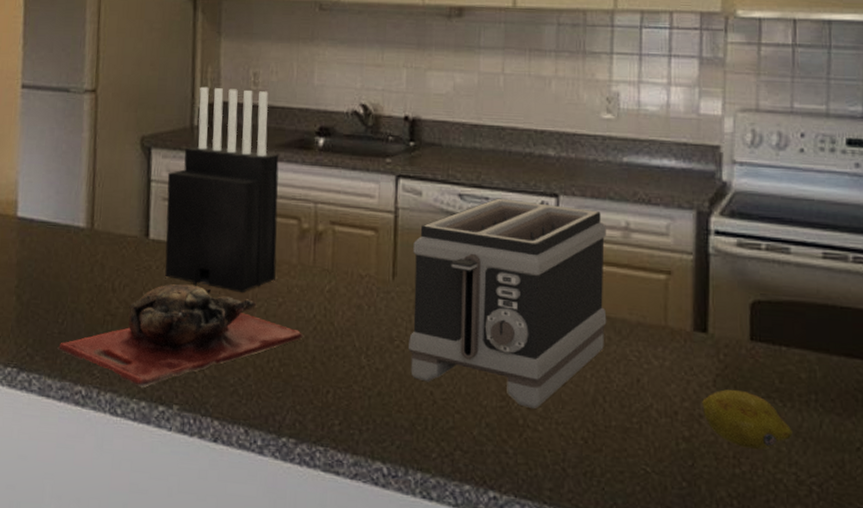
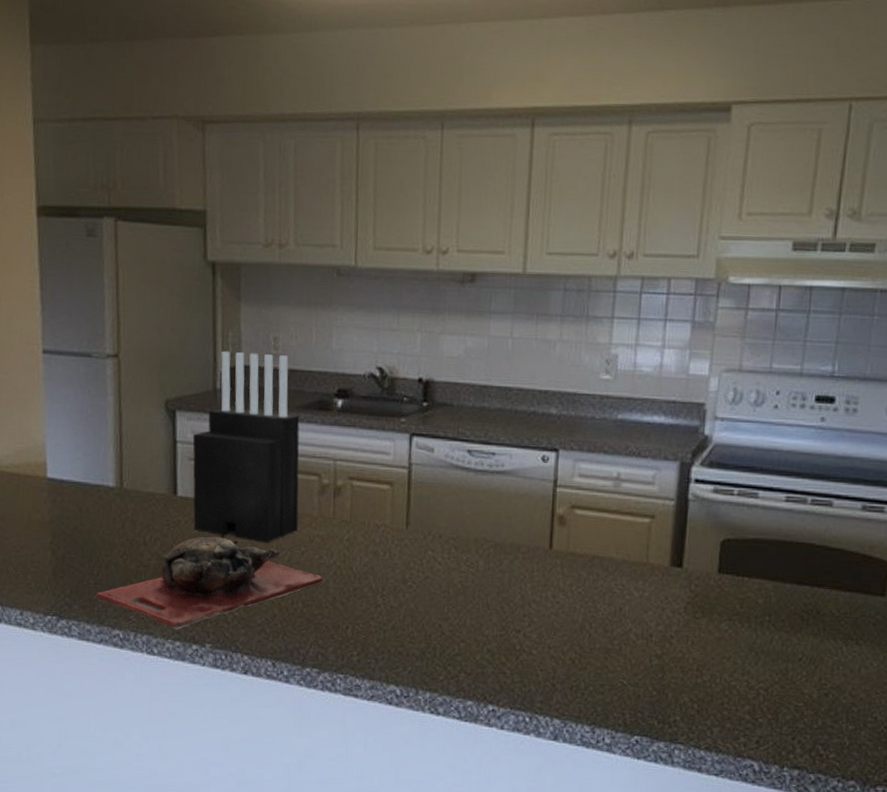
toaster: present [409,198,607,408] -> none [420,453,600,636]
fruit: present [702,389,792,449] -> none [673,614,748,662]

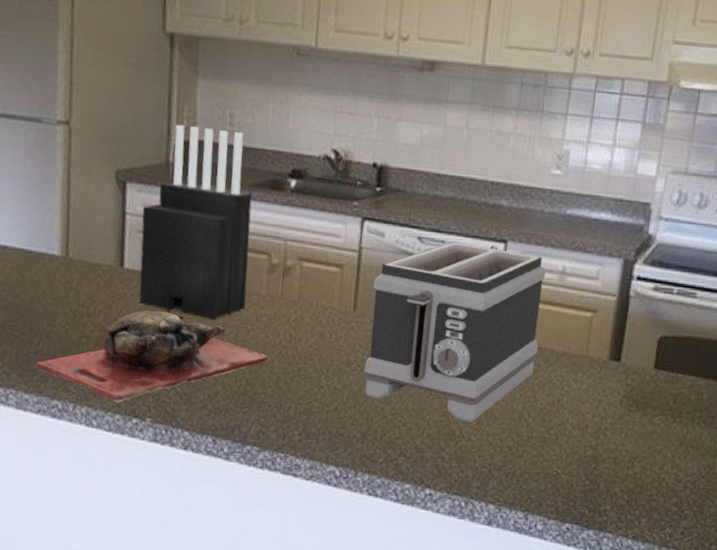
toaster: none [420,453,600,636] -> present [364,242,546,422]

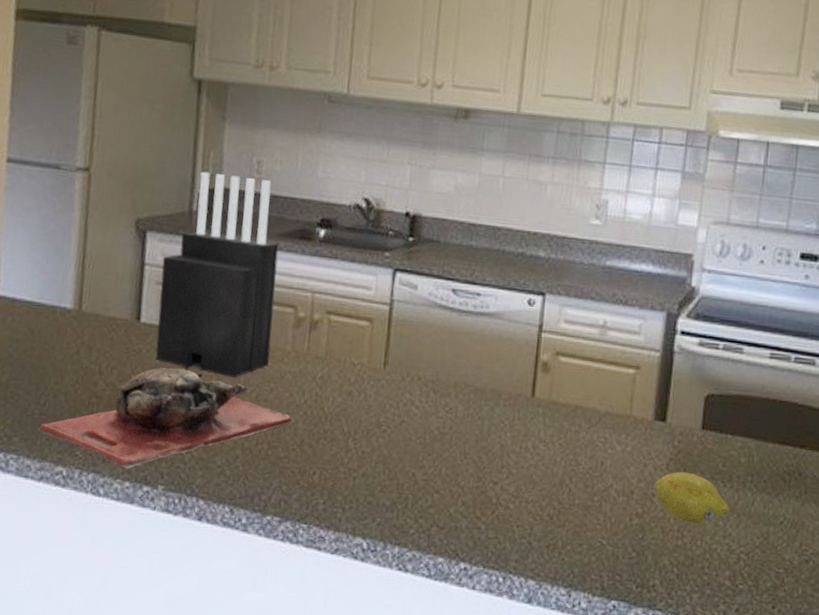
toaster: present [364,242,546,422] -> none [394,294,586,488]
fruit: none [609,407,678,455] -> present [655,471,729,524]

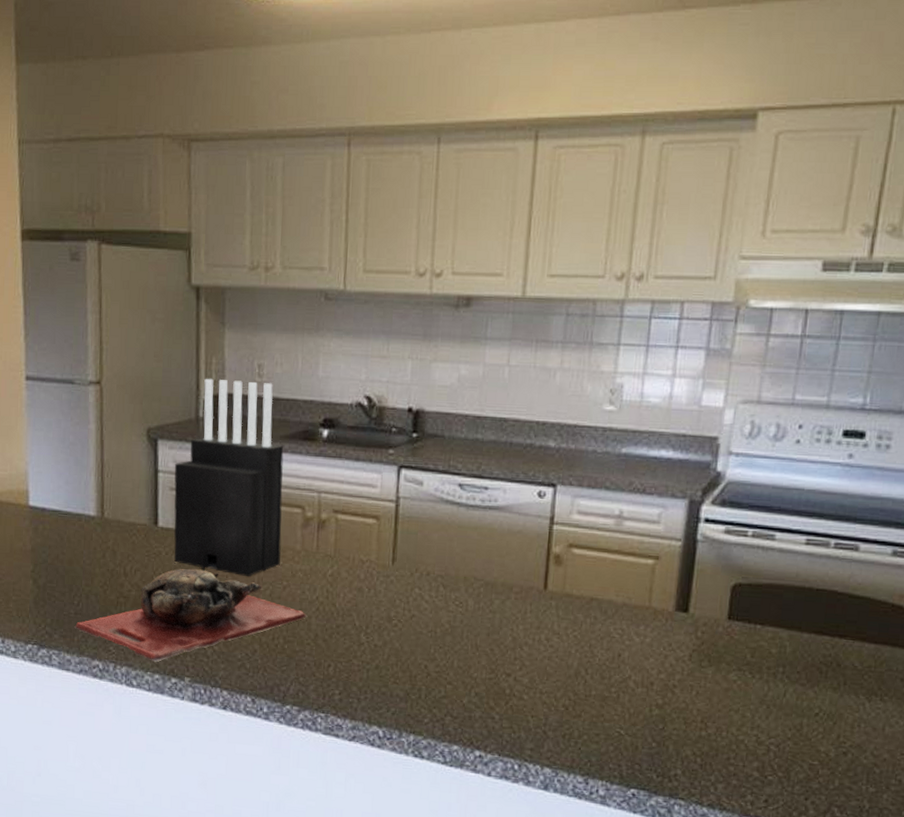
fruit: present [655,471,729,524] -> none [677,663,758,715]

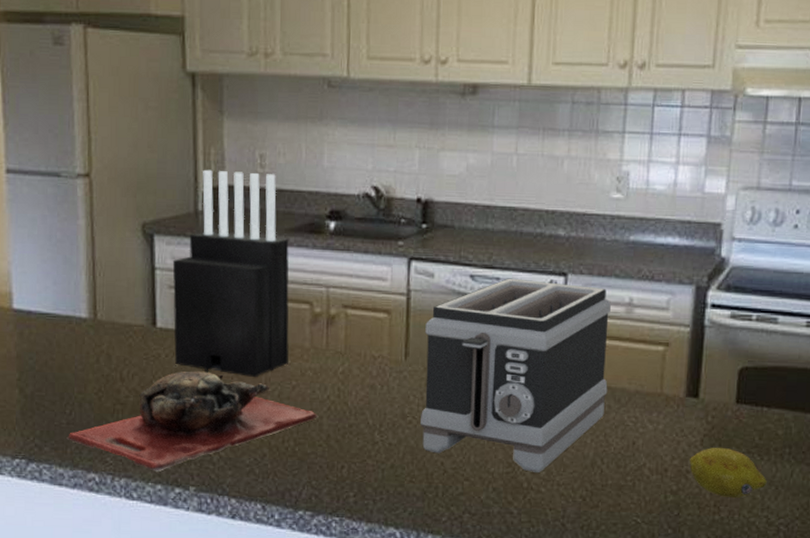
toaster: none [406,487,600,680] -> present [420,278,611,472]
fruit: none [677,663,758,715] -> present [690,447,767,498]

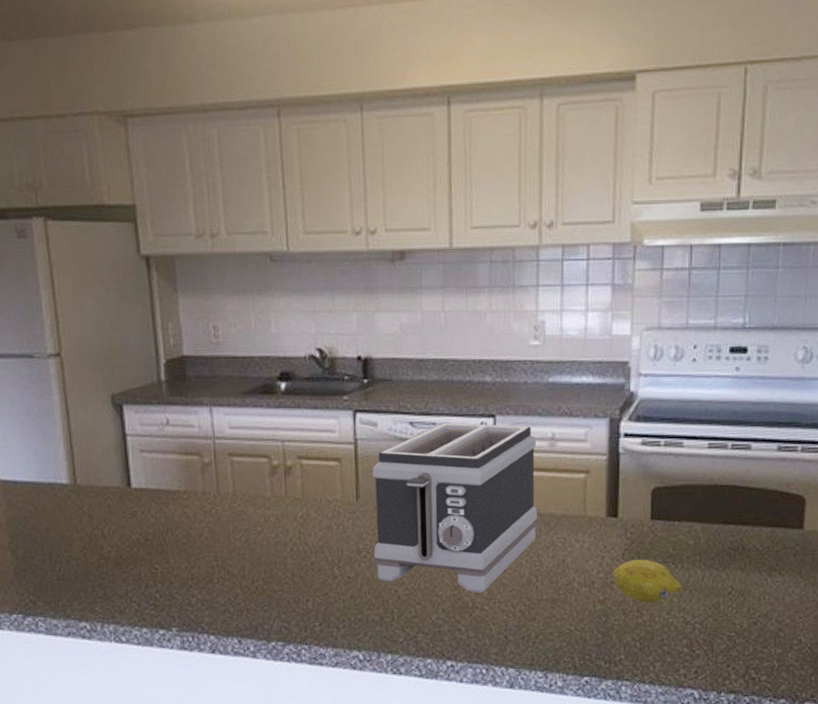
cutting board: present [66,371,319,473] -> none [58,524,283,617]
knife block: present [172,169,289,377] -> none [141,342,252,526]

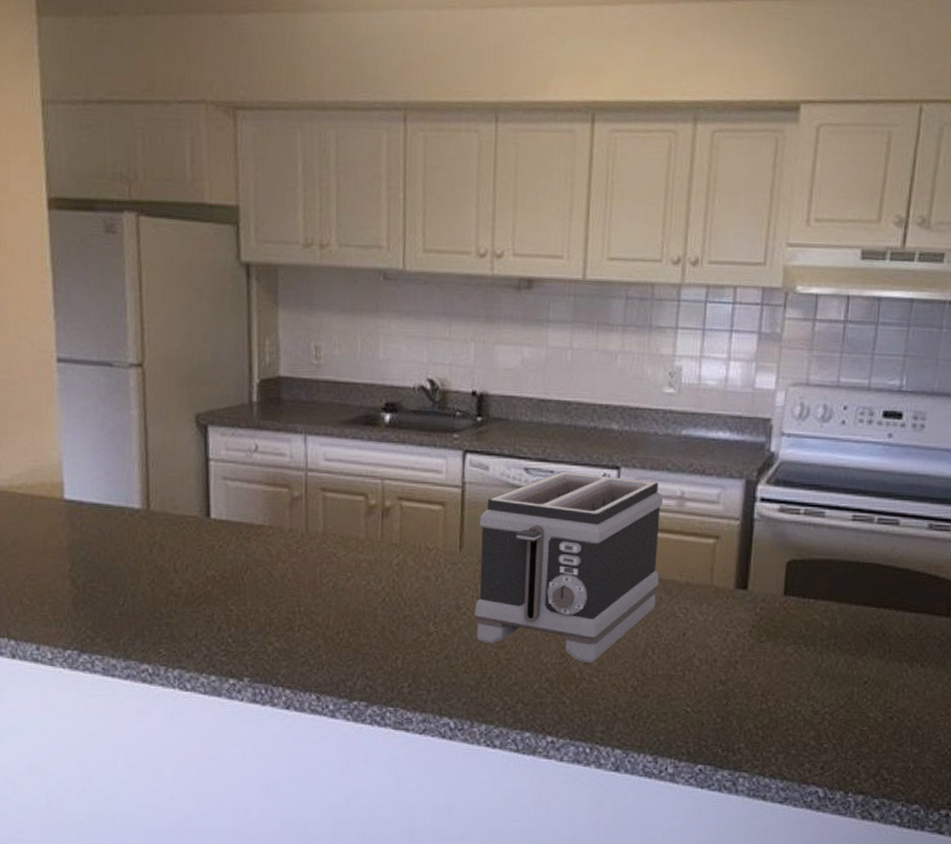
fruit: present [613,559,682,603] -> none [738,637,813,687]

